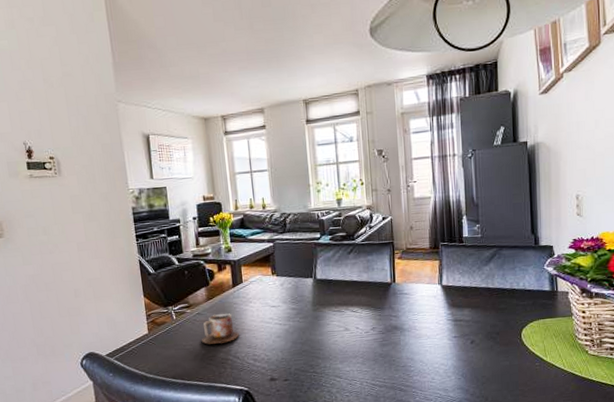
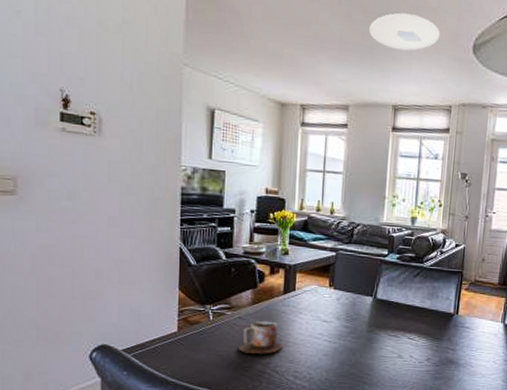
ceiling light: none [271,12,337,49] -> present [369,12,440,52]

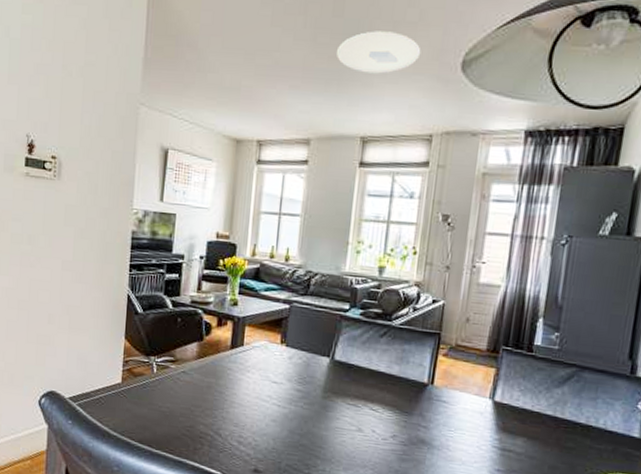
mug: present [238,320,282,354] -> none [180,377,227,414]

